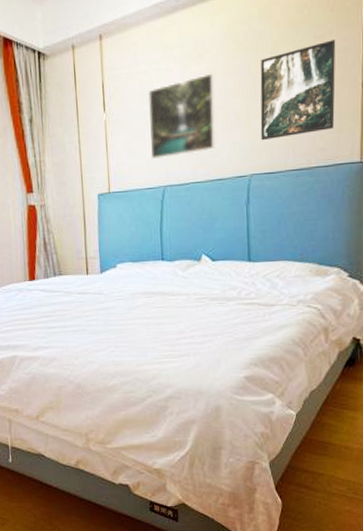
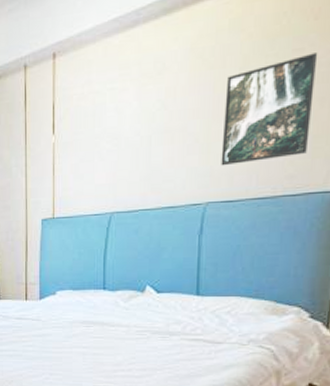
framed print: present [147,73,217,160] -> none [99,92,175,185]

